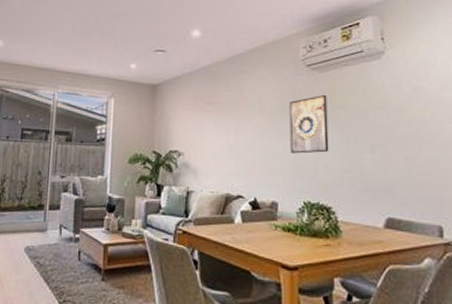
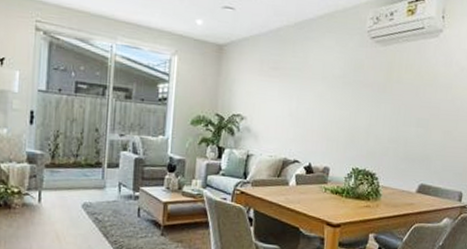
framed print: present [289,94,329,154] -> none [346,68,386,124]

